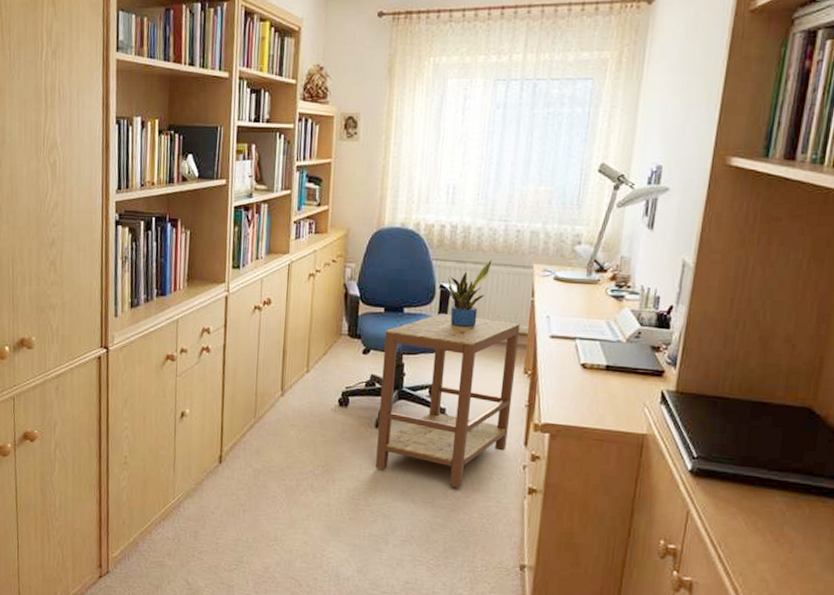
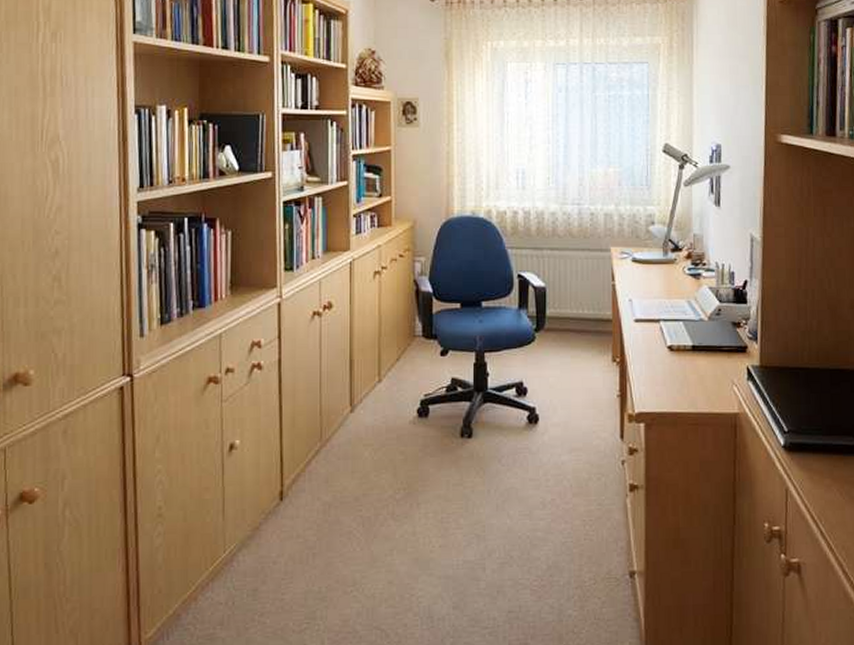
side table: present [375,313,521,488] -> none [464,304,604,494]
potted plant: present [447,260,492,327] -> none [525,245,569,317]

